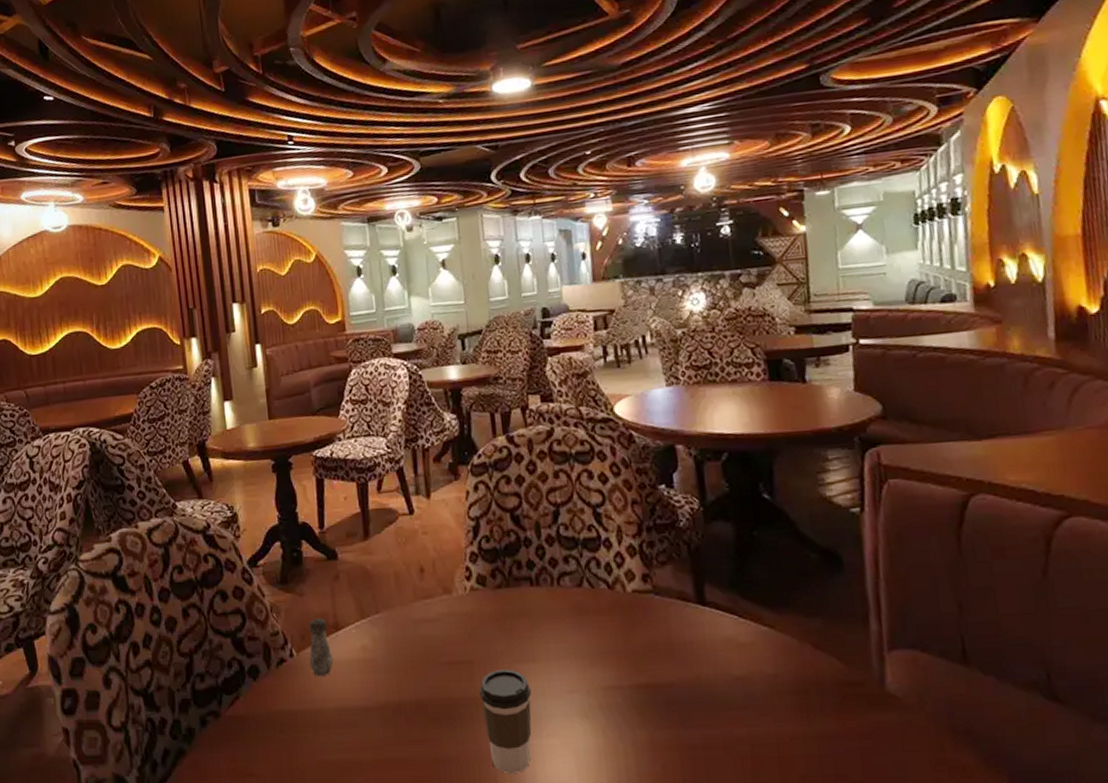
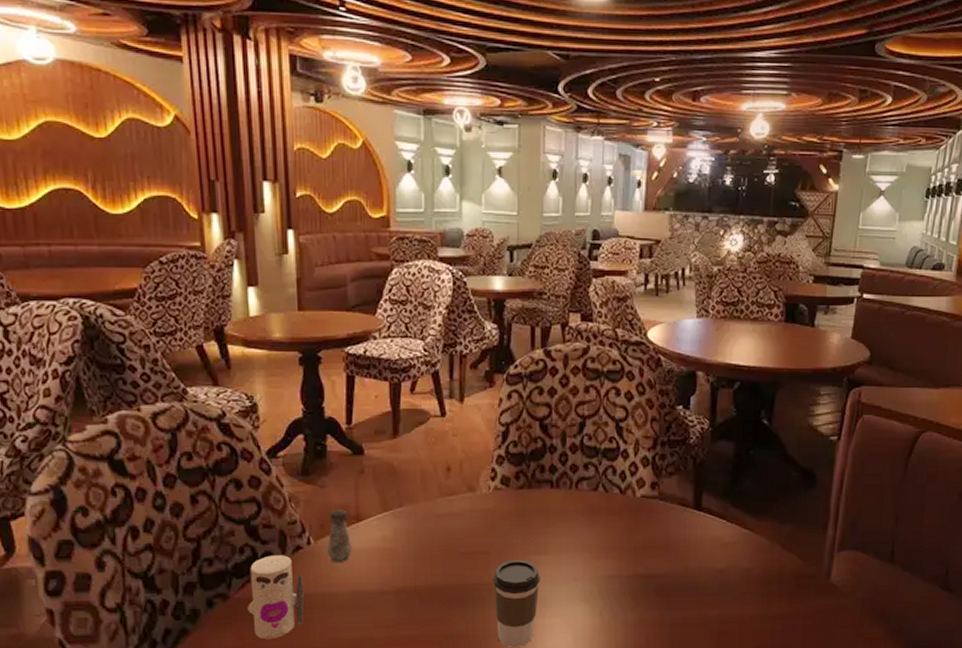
toy: none [238,669,292,762] -> present [247,555,304,640]

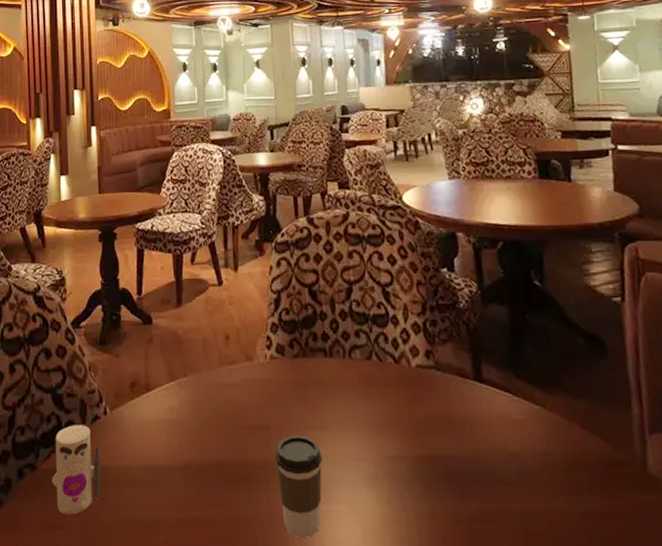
salt shaker: present [327,510,352,564] -> none [121,379,143,435]

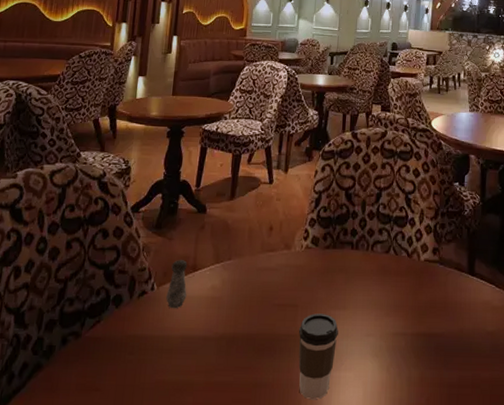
toy: present [52,425,101,515] -> none [94,298,144,379]
salt shaker: none [121,379,143,435] -> present [166,260,187,309]

